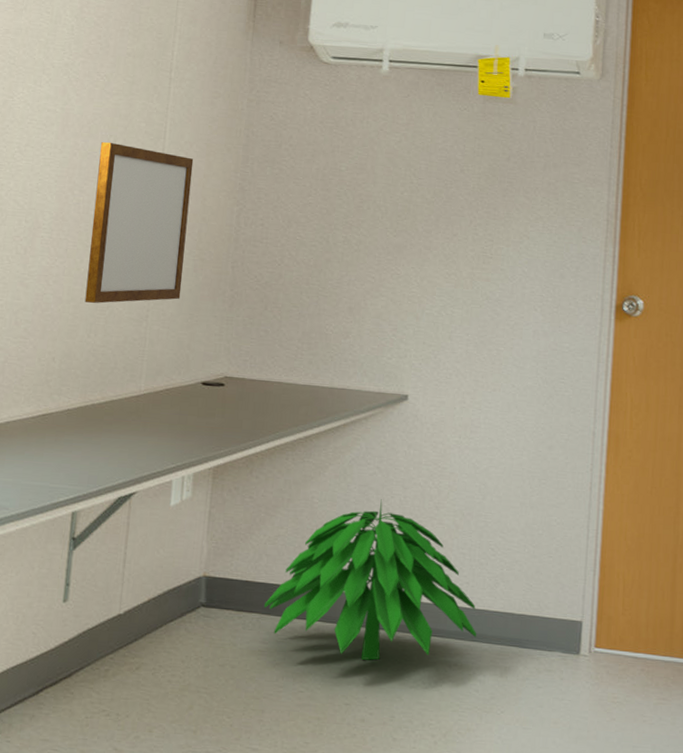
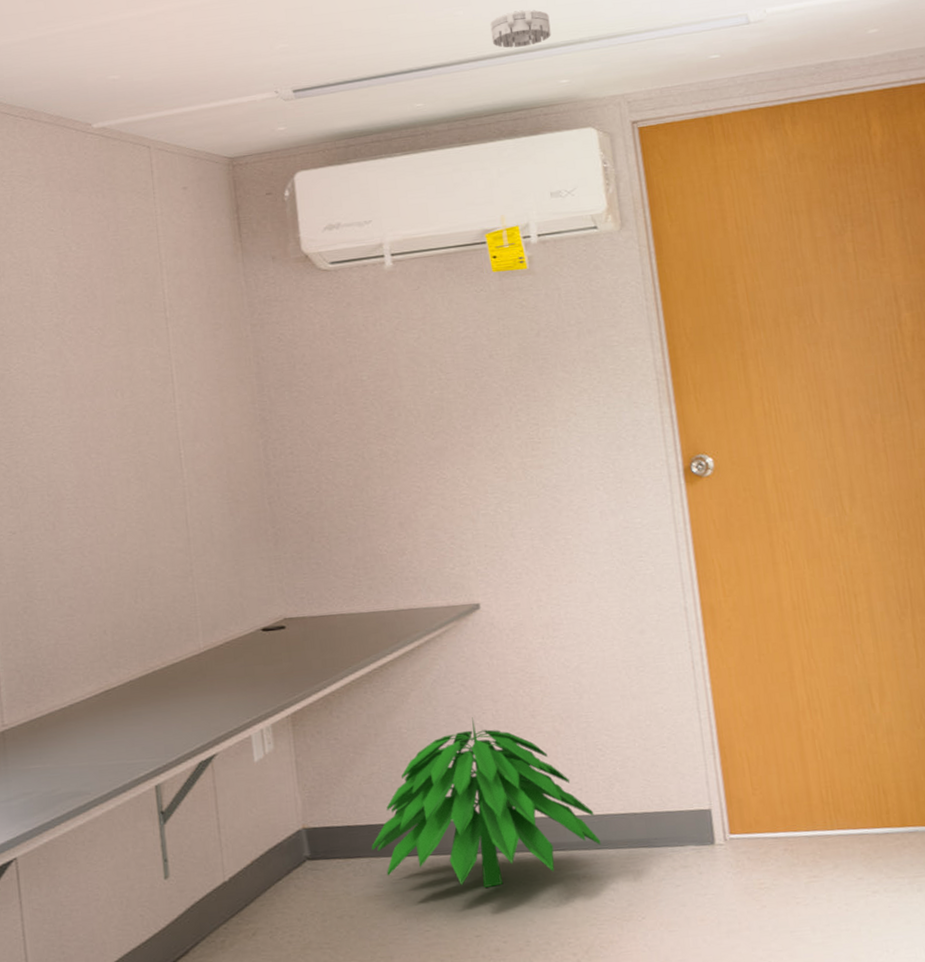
writing board: present [84,142,194,304] -> none [108,396,222,568]

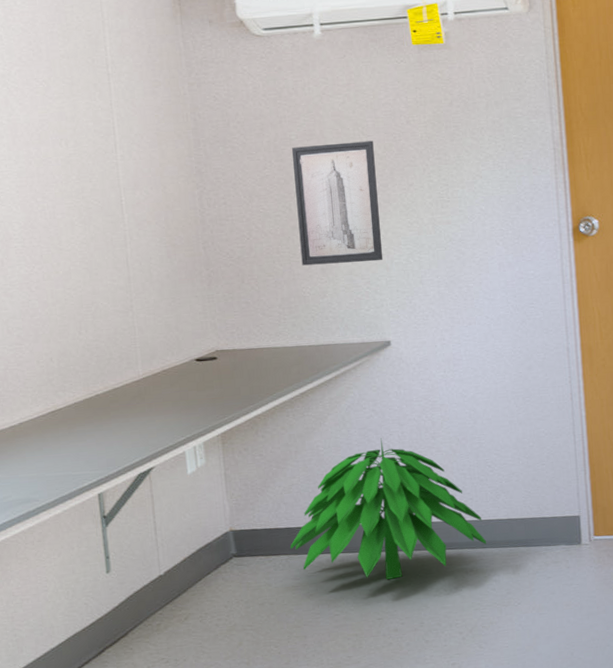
wall art: none [363,378,469,520] -> present [291,141,383,266]

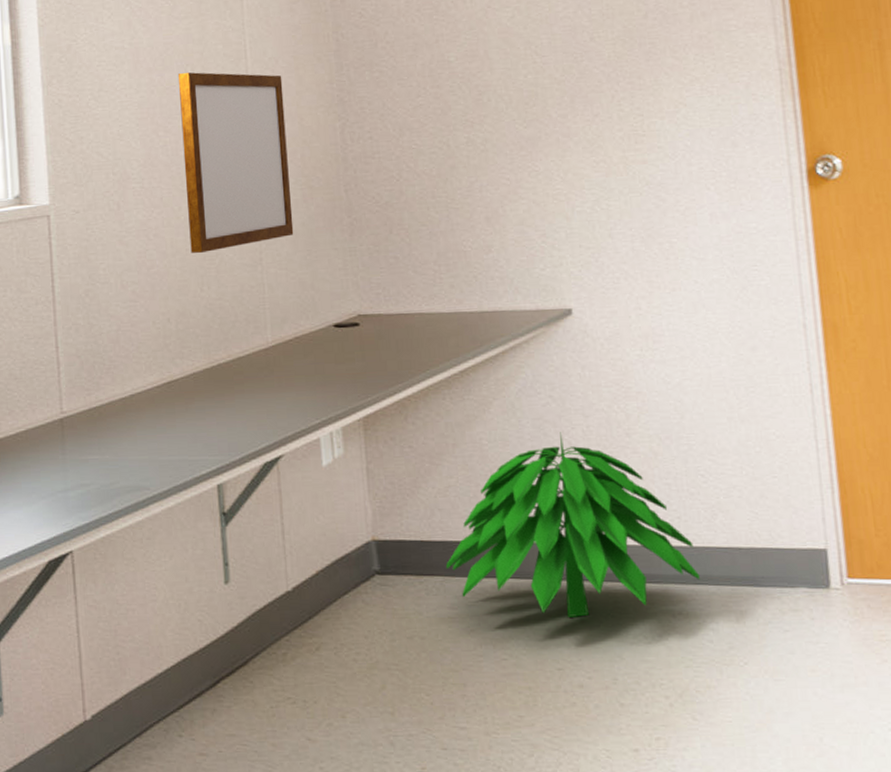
writing board: none [53,146,160,302] -> present [177,72,294,253]
wall art: present [291,141,383,266] -> none [450,62,562,214]

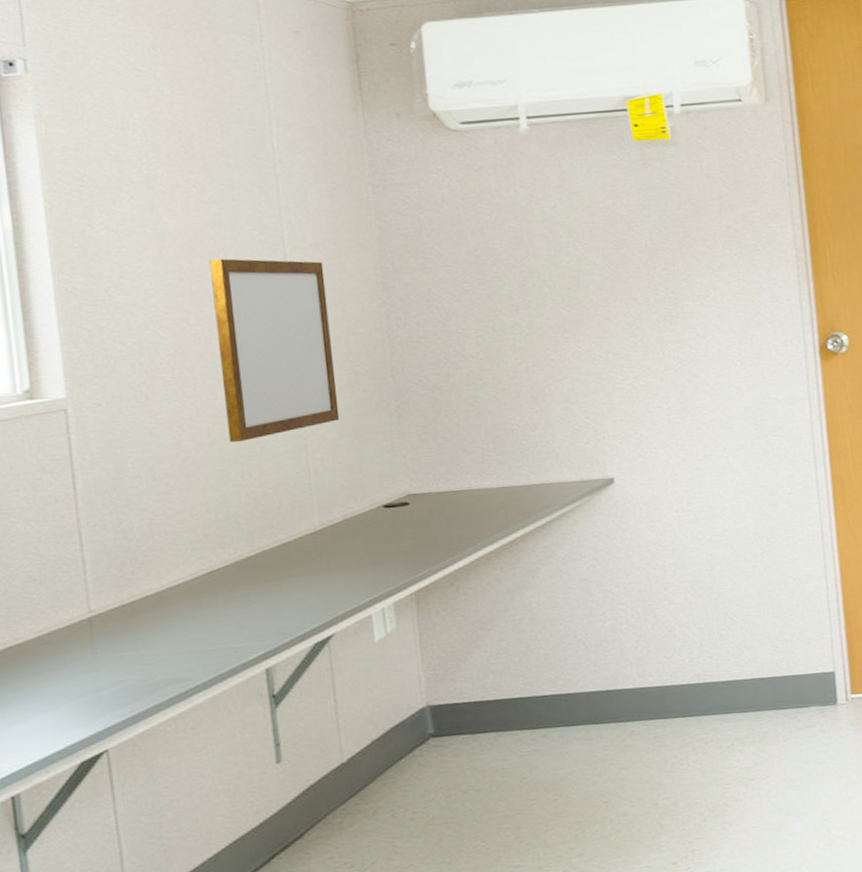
indoor plant: present [445,432,701,617] -> none [498,590,729,756]

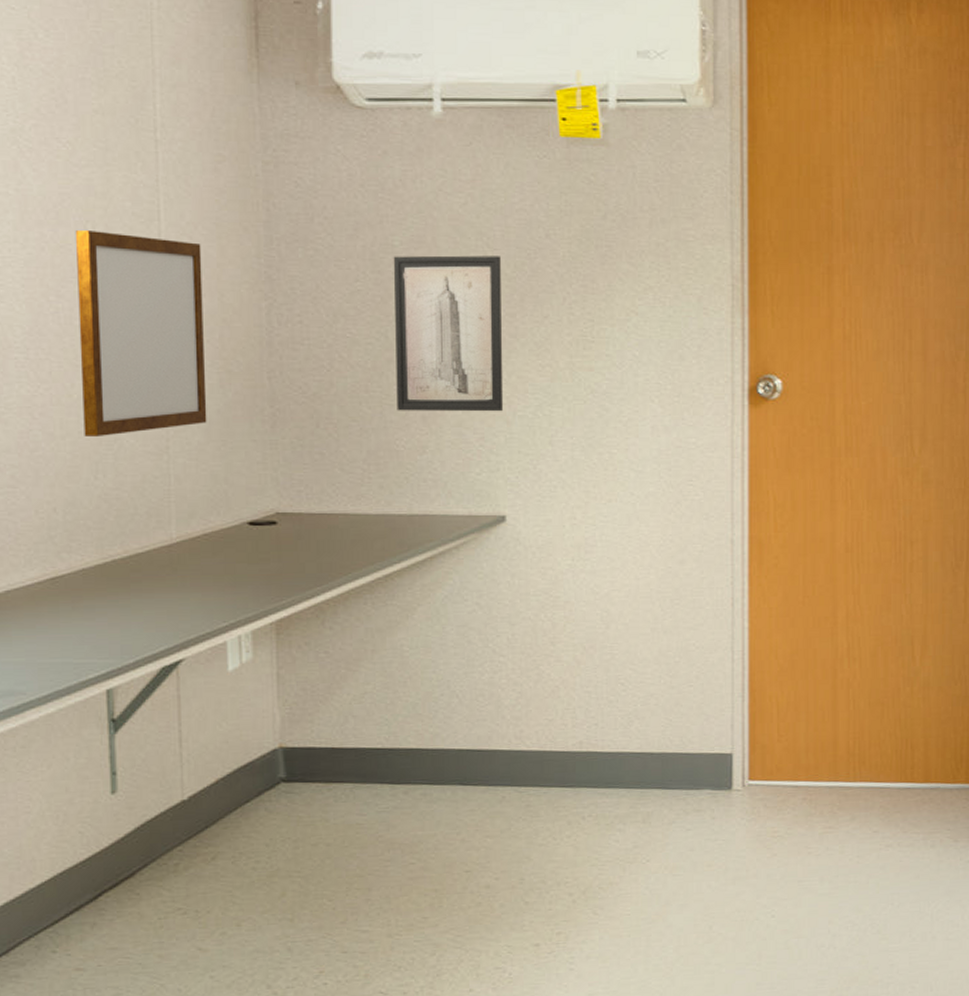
wall art: none [495,249,604,394] -> present [393,255,504,412]

